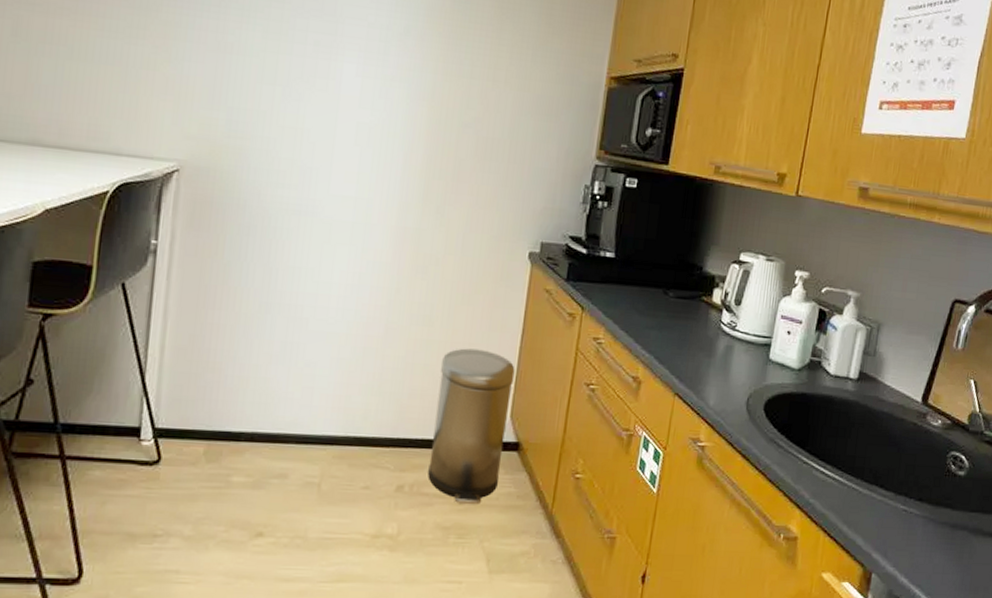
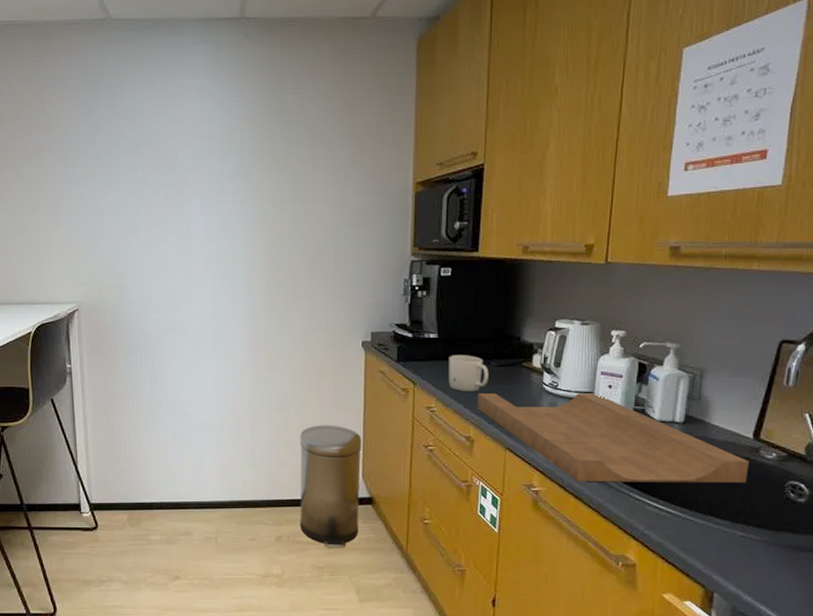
mug: none [620,279,666,325] -> present [448,355,489,392]
cutting board: none [649,327,916,451] -> present [478,393,749,483]

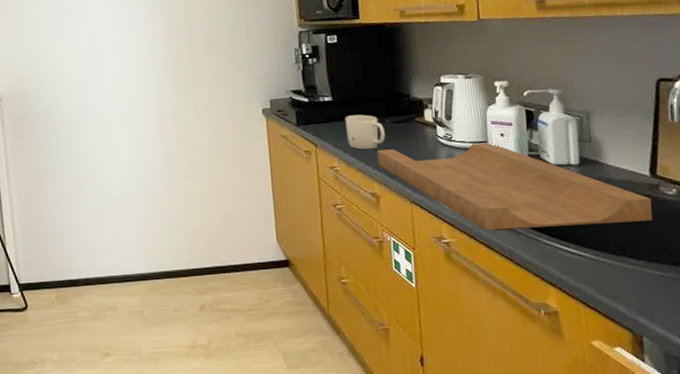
pedal bin: present [300,425,362,548] -> none [213,191,279,314]

